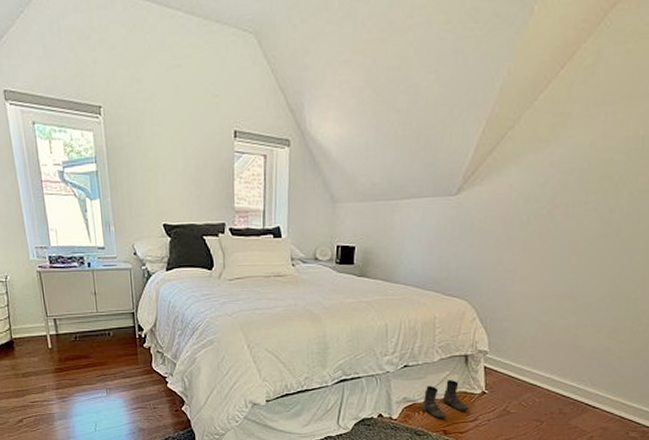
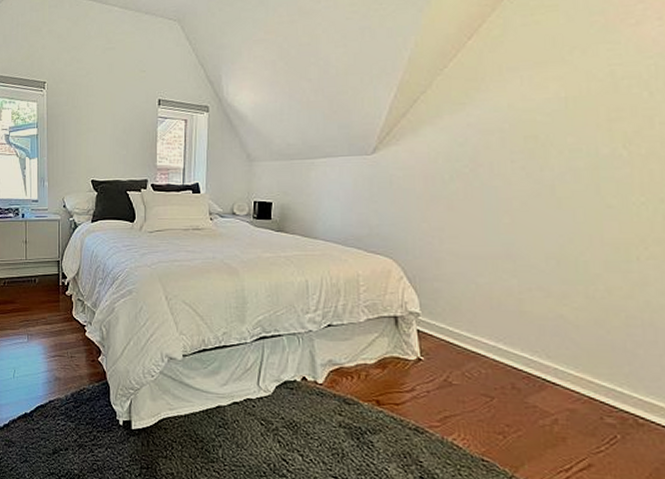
boots: present [421,380,469,419] -> none [349,343,404,387]

